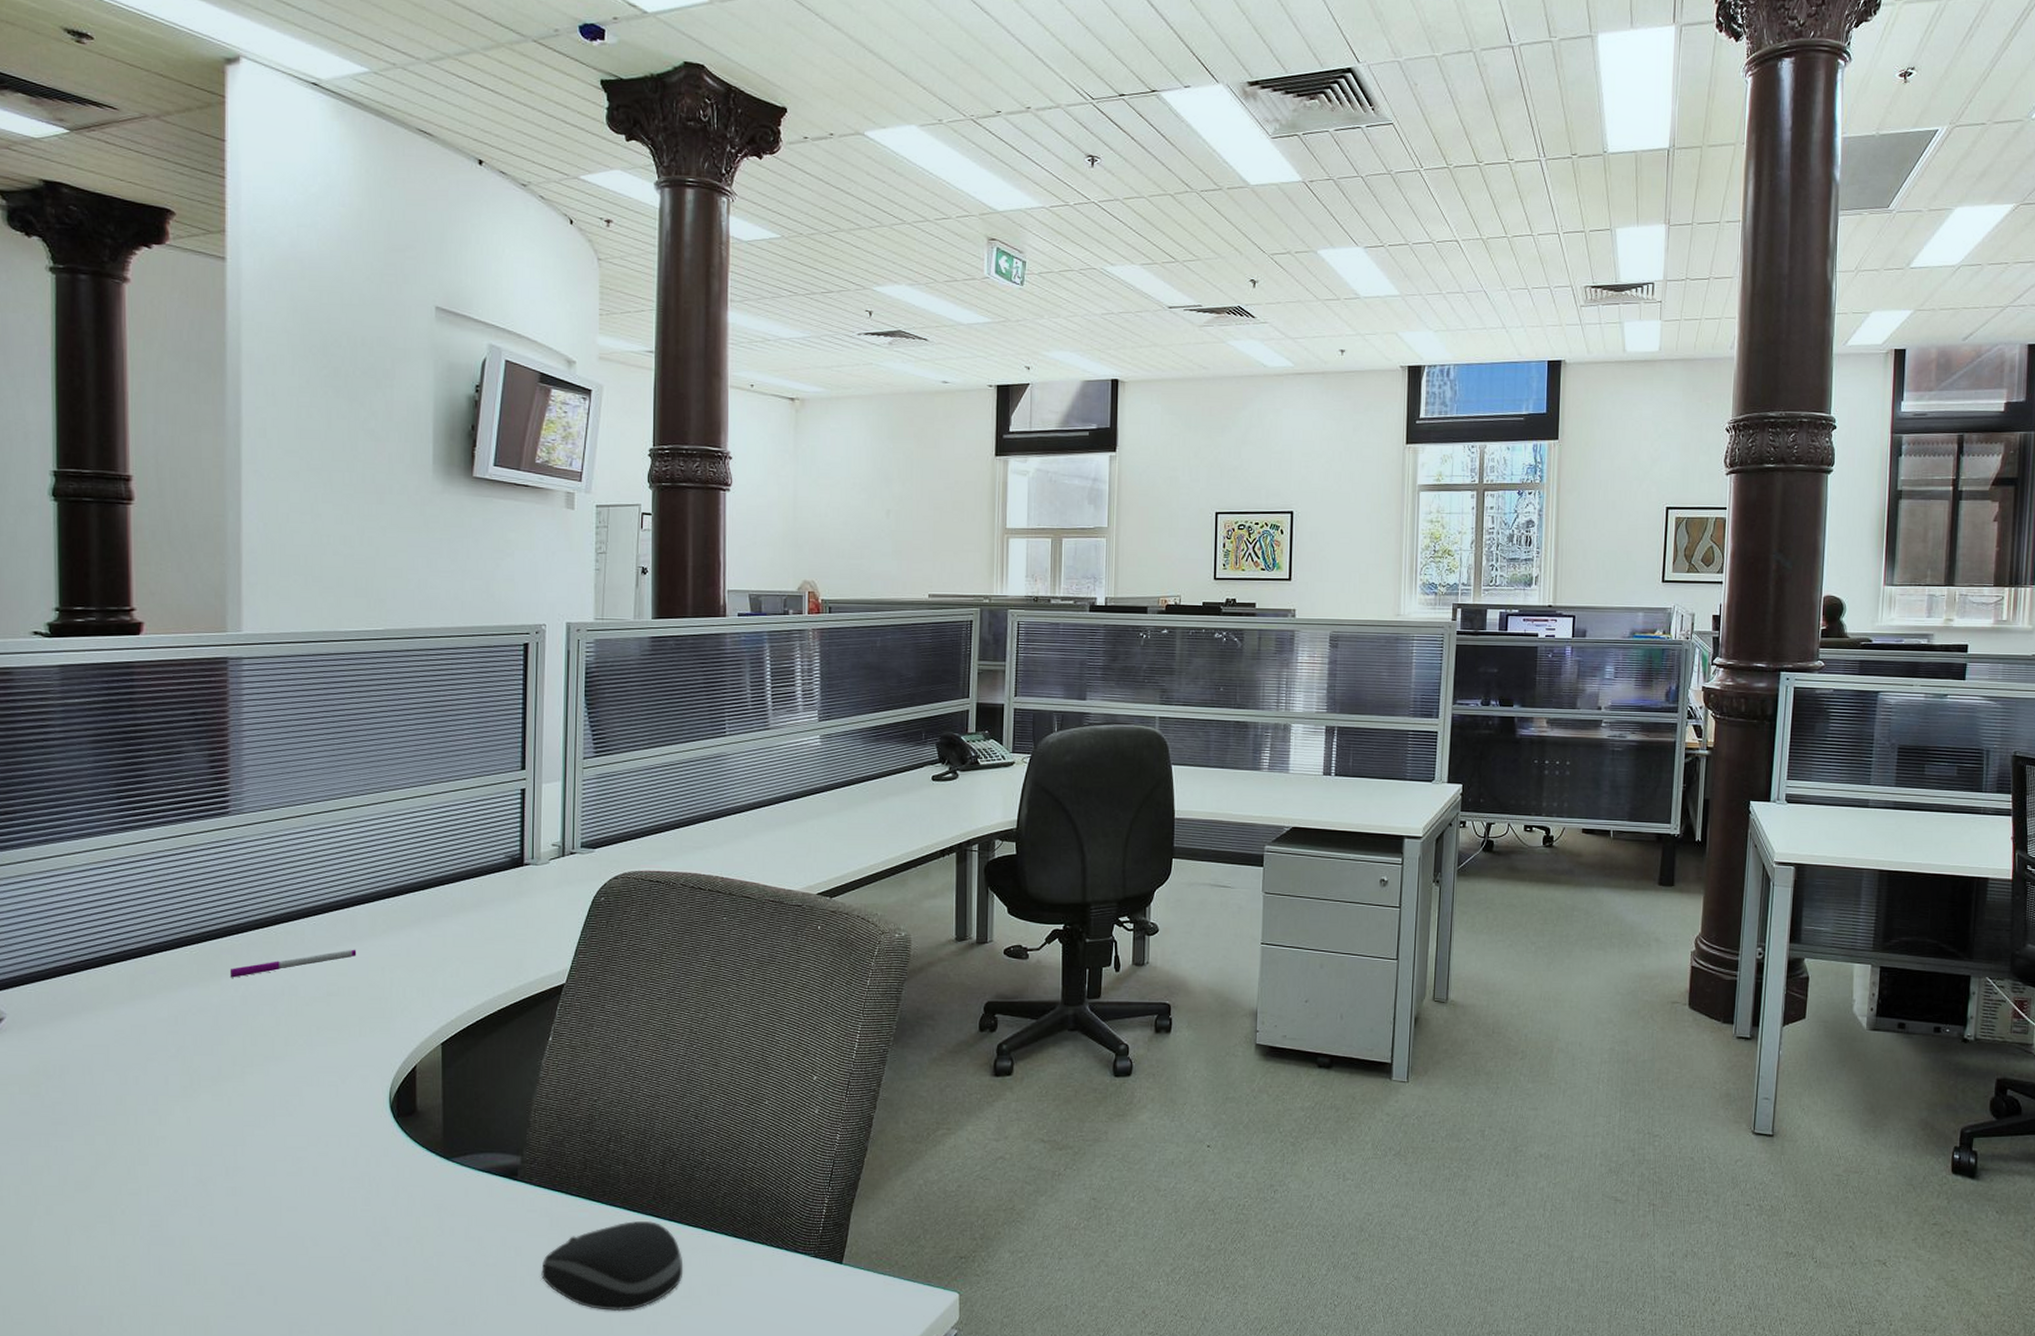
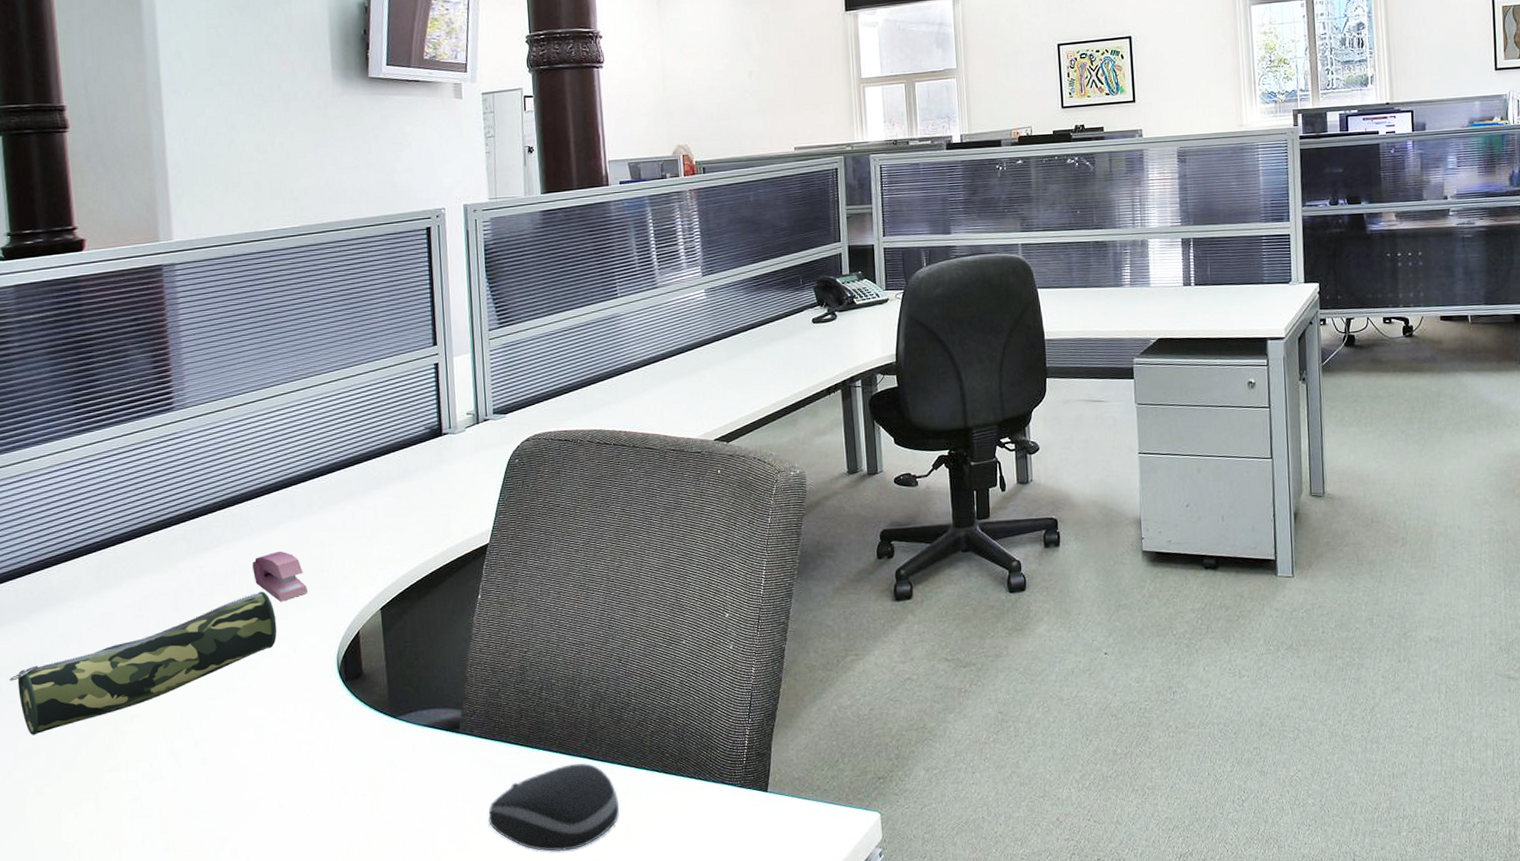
pencil case: none [23,1015,326,1150] -> present [9,591,277,735]
pen: present [229,949,357,978] -> none [184,526,298,562]
stapler: none [304,974,364,1028] -> present [252,551,309,602]

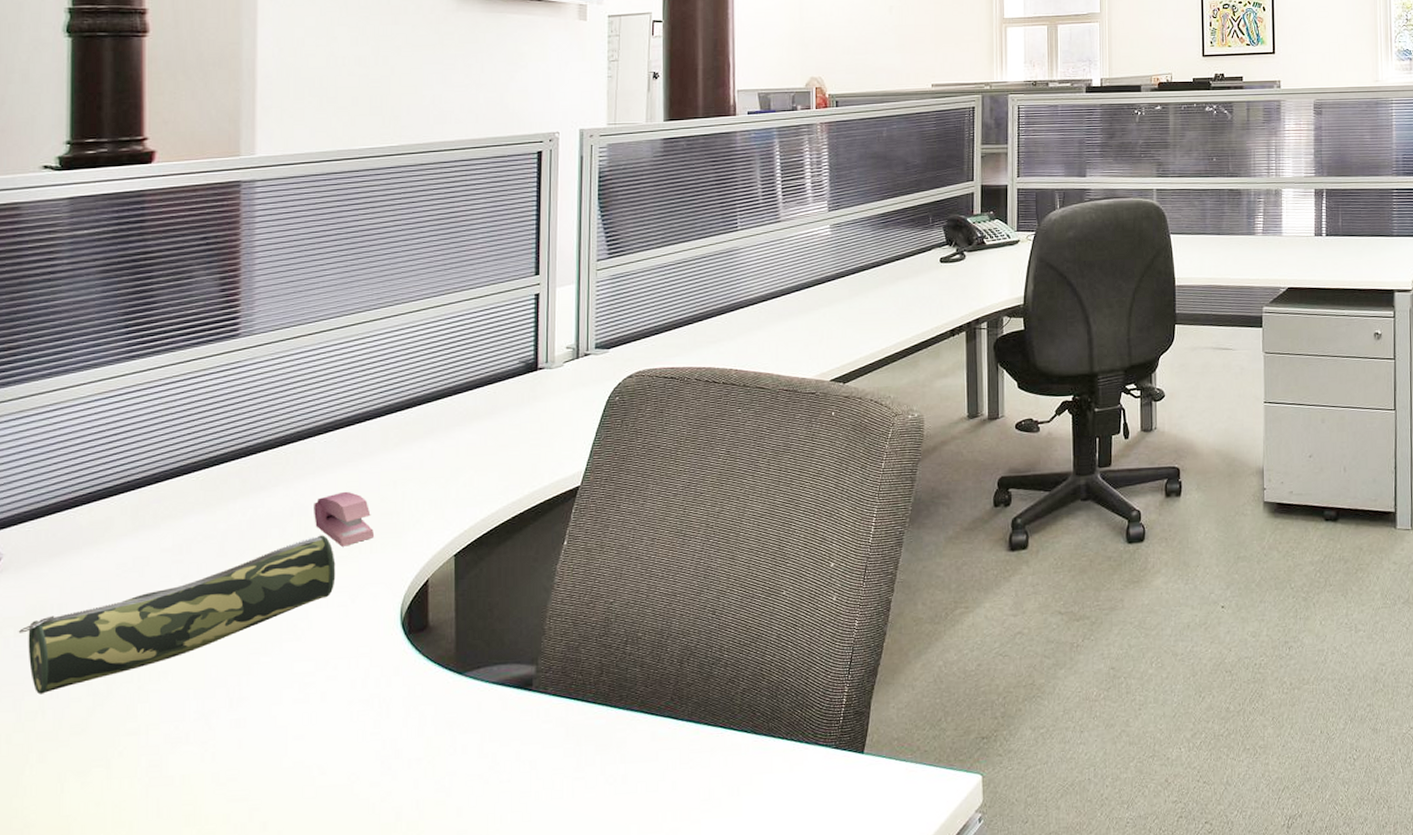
computer mouse: present [488,763,620,852] -> none [557,723,703,821]

